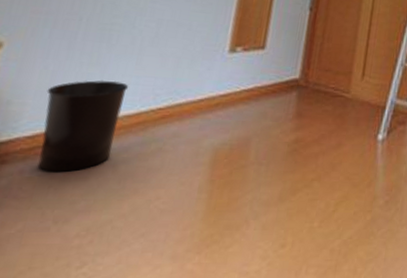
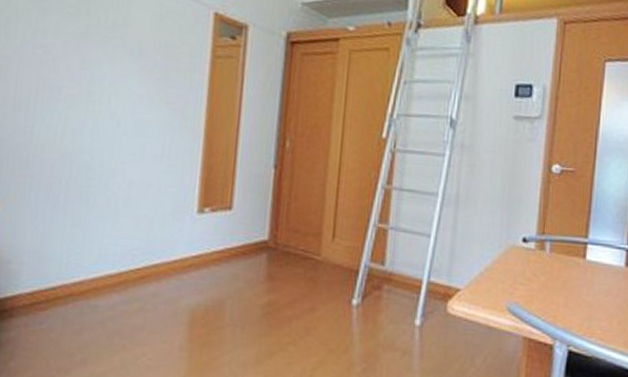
waste bin: present [38,80,129,173] -> none [39,240,109,327]

